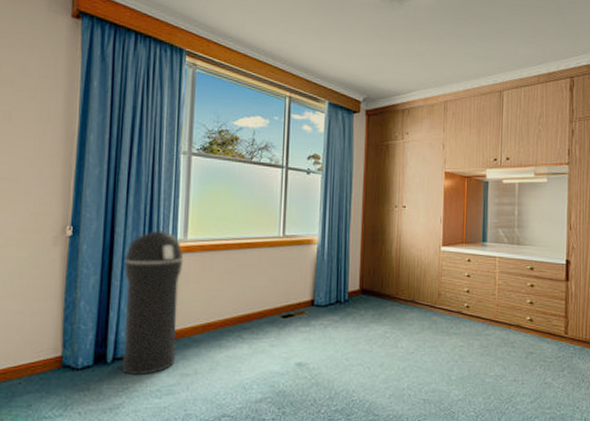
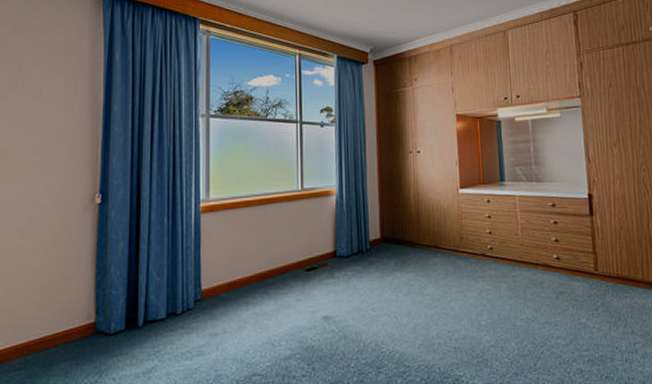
trash can: present [122,230,184,376] -> none [151,192,207,338]

